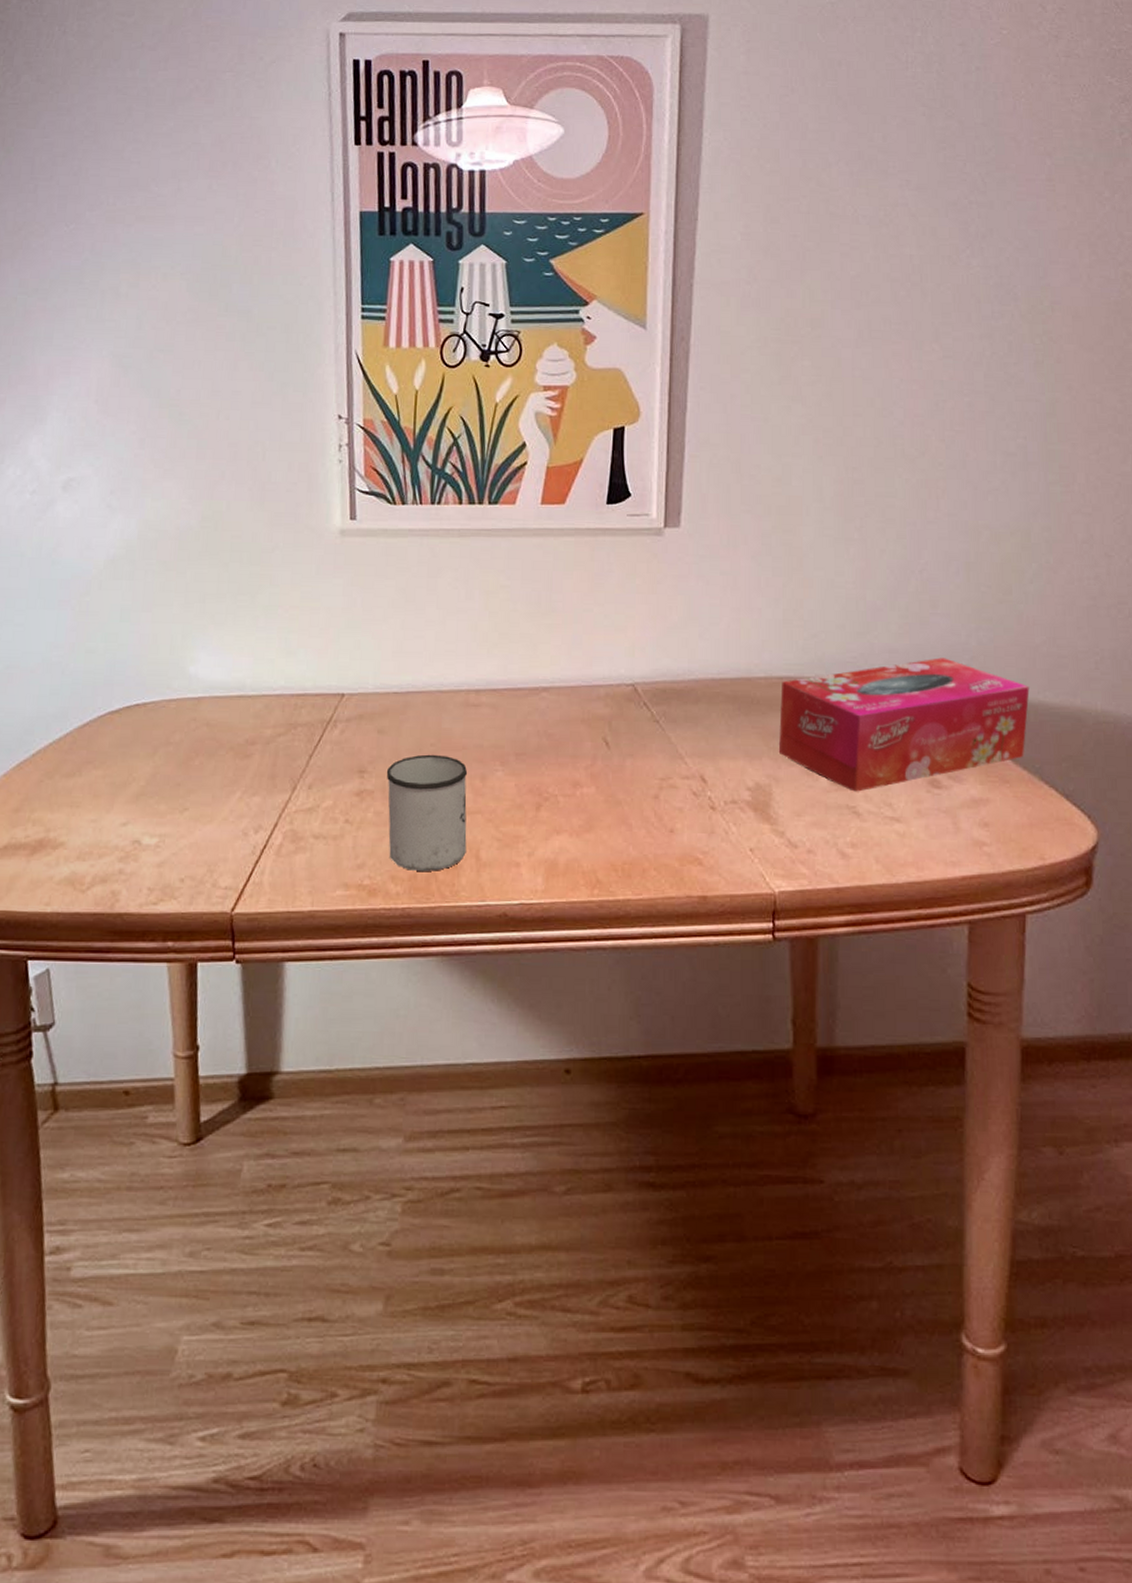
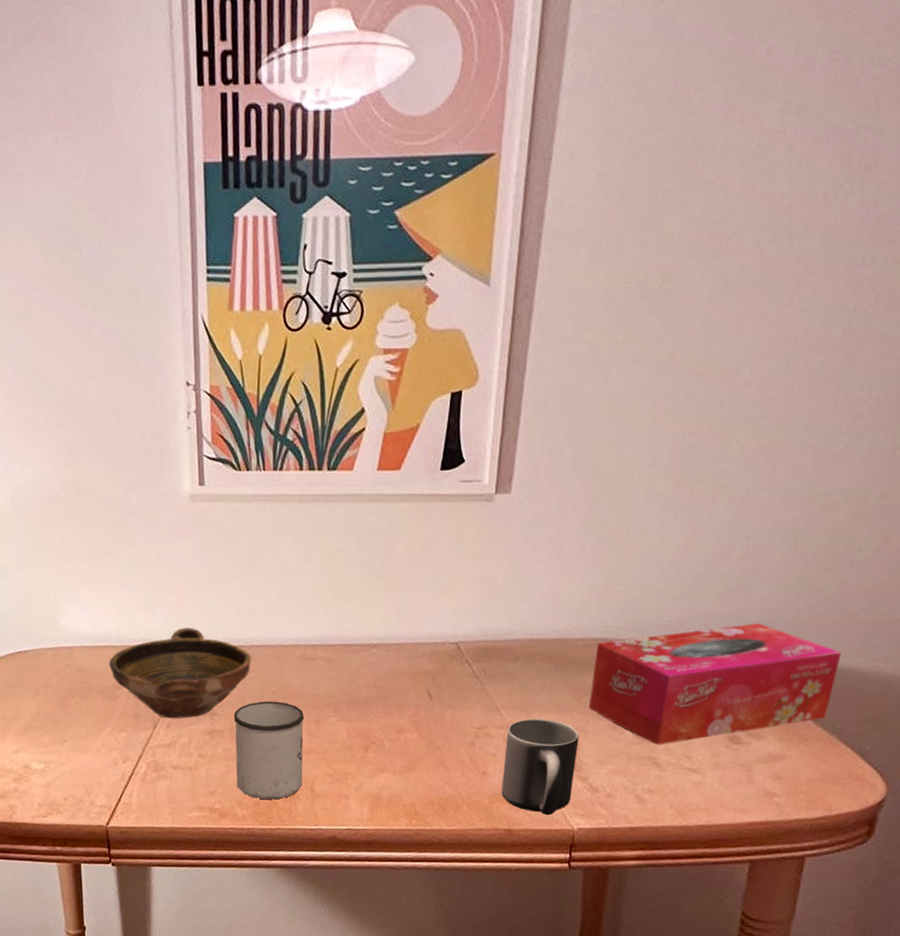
bowl: none [242,673,407,779] -> present [108,627,251,719]
mug: none [692,766,772,878] -> present [501,718,579,816]

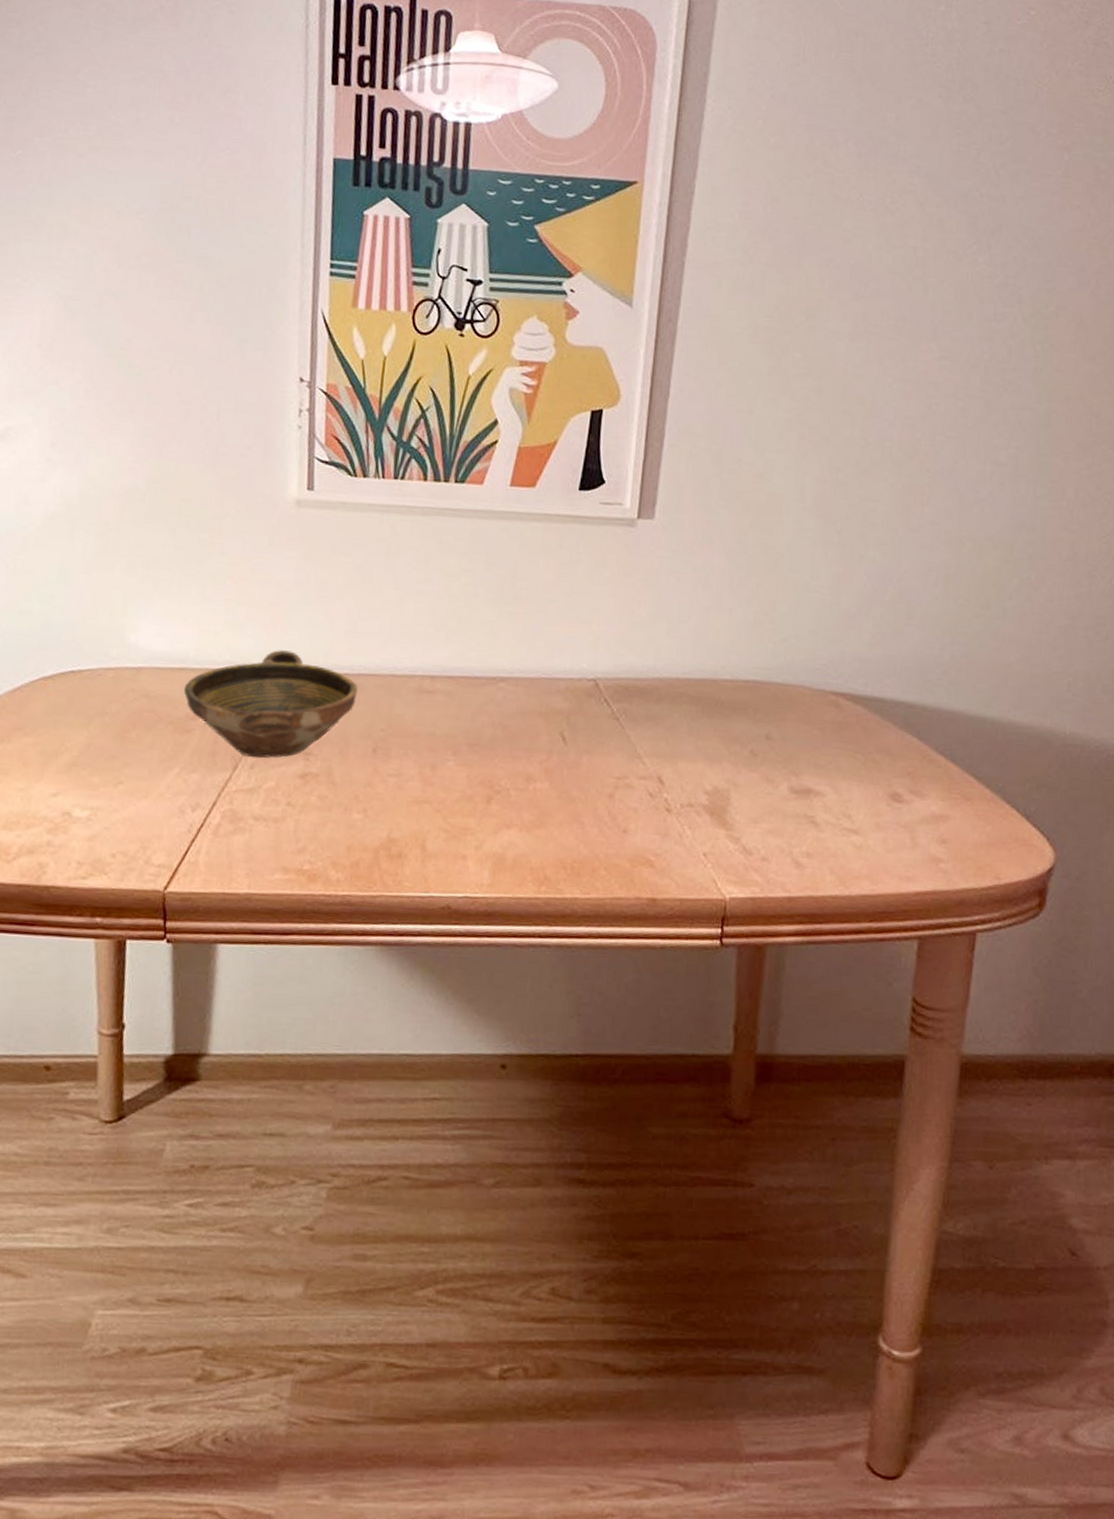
mug: present [233,701,305,800] -> none [331,739,418,860]
mug: present [501,718,579,816] -> none [644,768,730,883]
tissue box: present [588,623,842,745] -> none [739,670,1000,802]

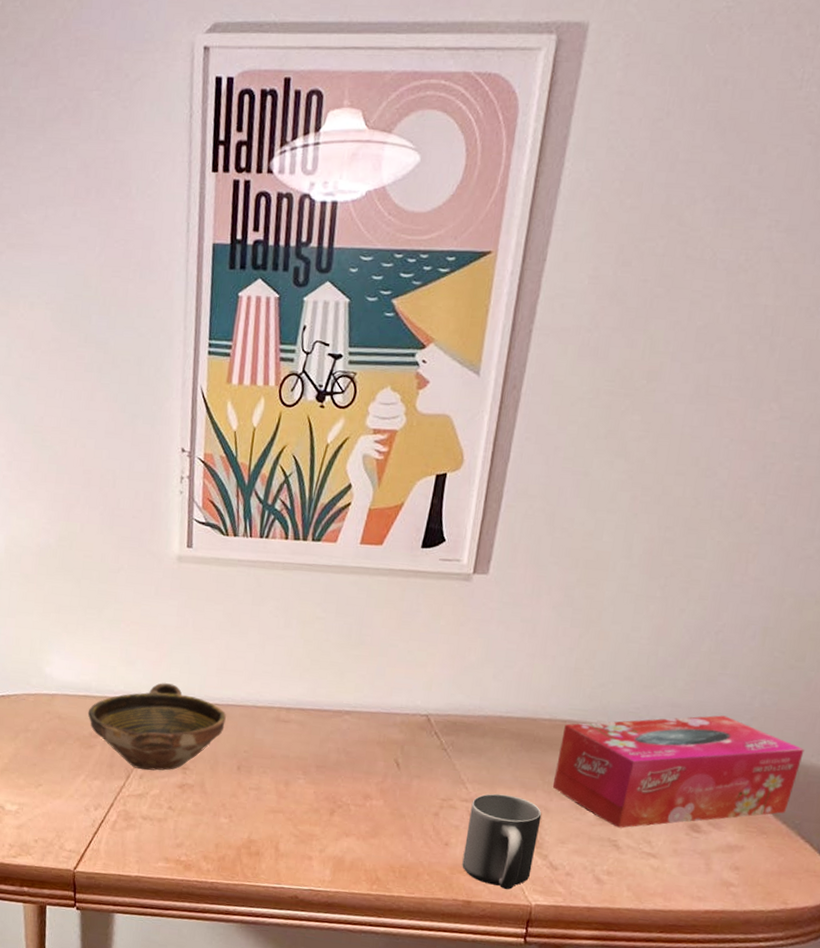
mug: none [644,768,730,883] -> present [462,793,542,890]
tissue box: none [739,670,1000,802] -> present [552,715,804,828]

